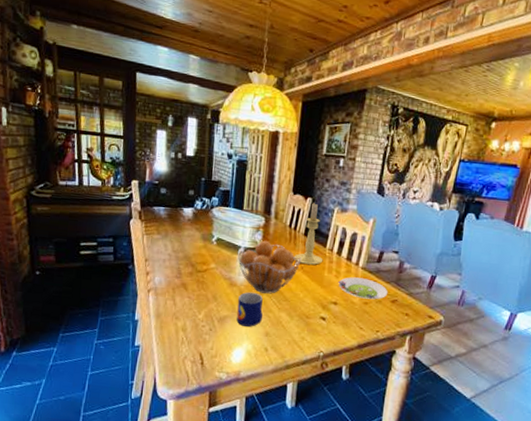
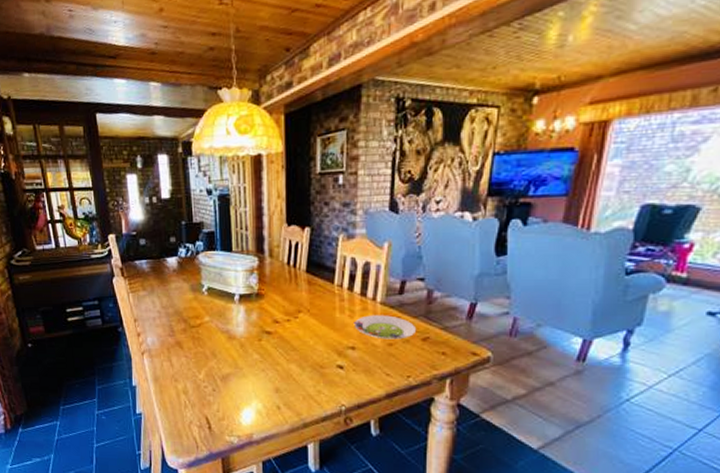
mug: present [236,292,263,327] -> none [240,344,271,383]
fruit basket: present [238,240,302,294] -> none [233,283,307,344]
candle holder: present [294,203,322,266] -> none [298,232,331,307]

